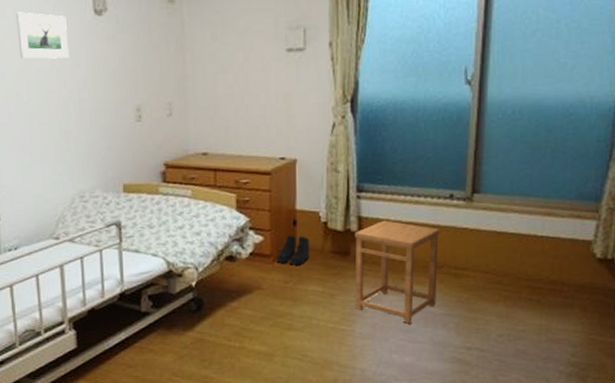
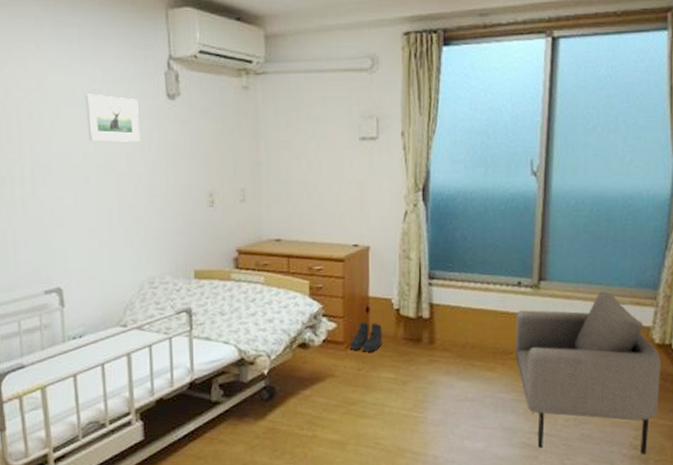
side table: present [354,220,440,324] -> none [426,307,509,410]
armchair: none [447,203,603,373] -> present [515,291,661,455]

